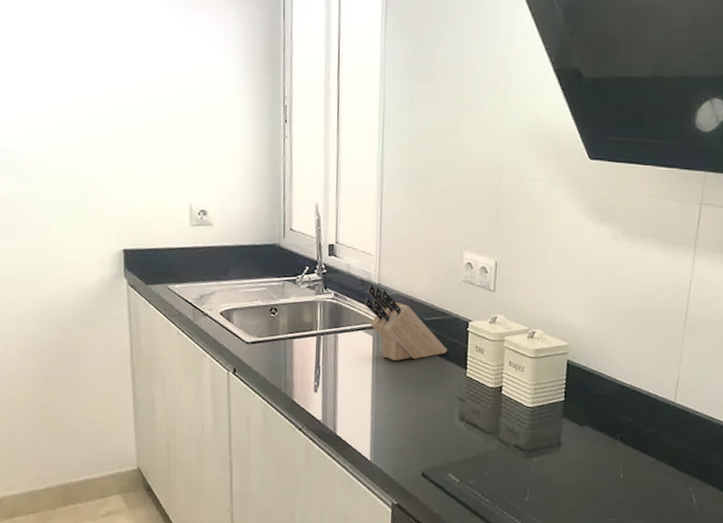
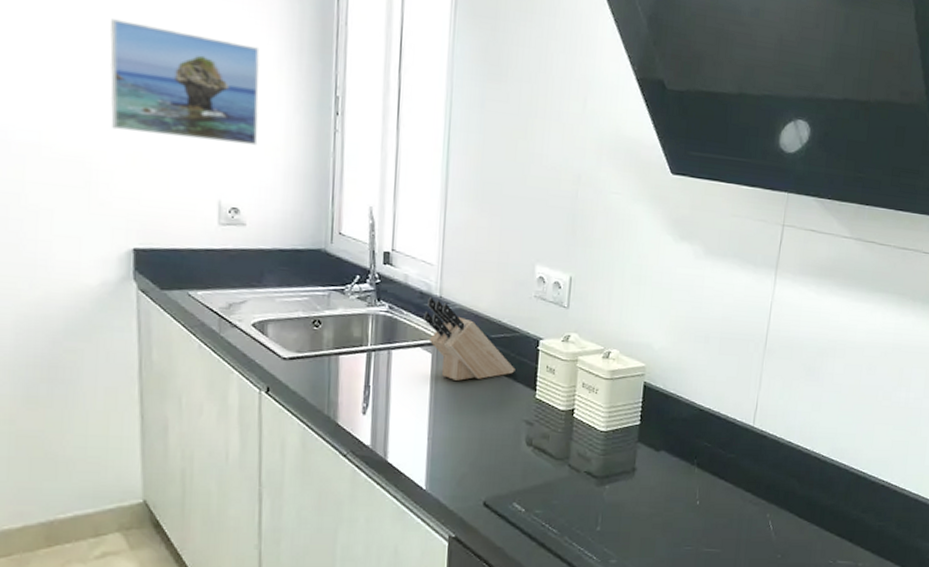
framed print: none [100,51,220,154] -> present [110,19,260,146]

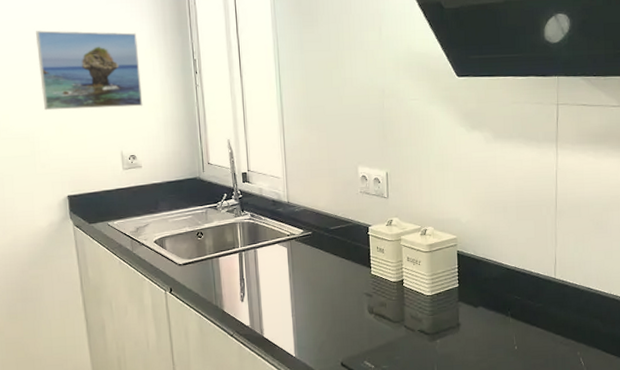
knife block: present [424,297,515,381] -> none [277,203,353,267]

